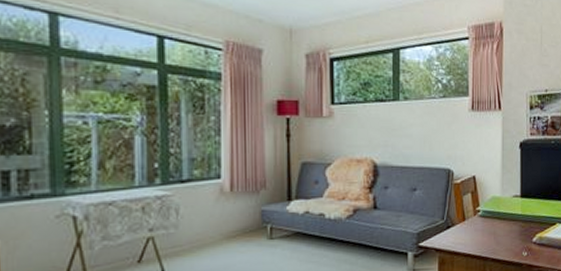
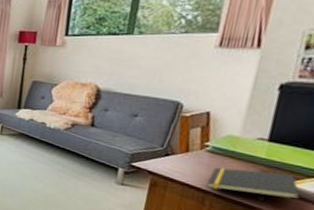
notepad: none [484,225,550,254] -> present [206,167,301,200]

